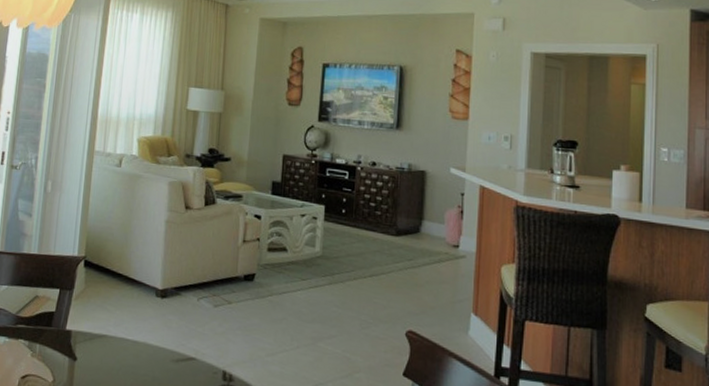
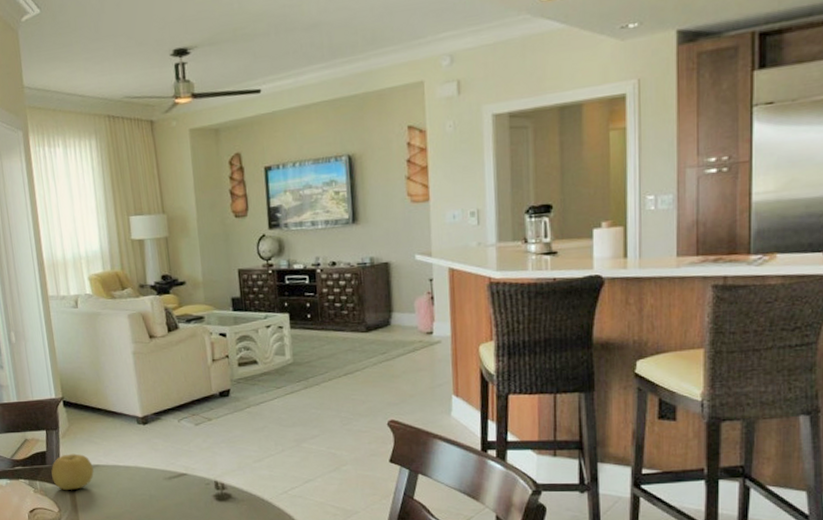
fruit: none [54,318,100,360] -> present [51,453,94,490]

